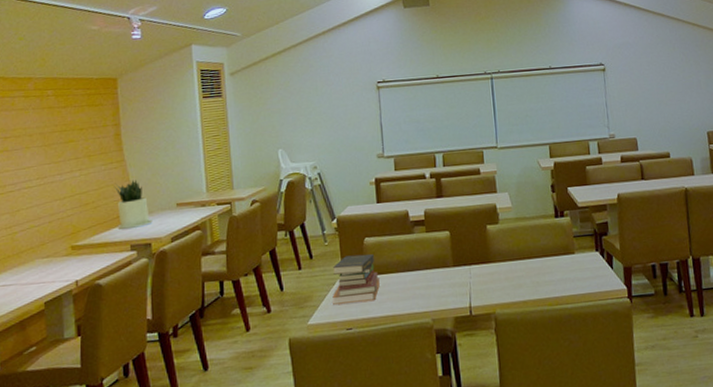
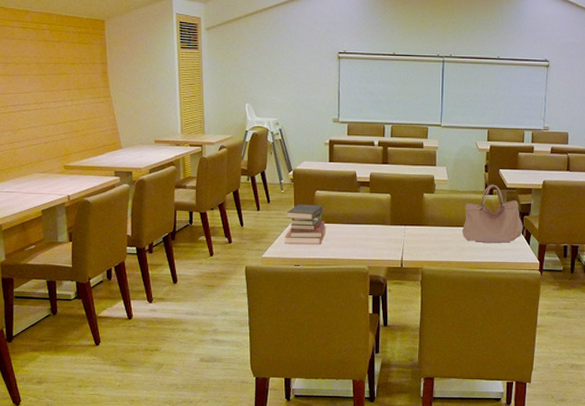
planter: present [113,180,153,230] -> none [100,115,134,158]
handbag: none [535,205,604,274] -> present [462,184,524,243]

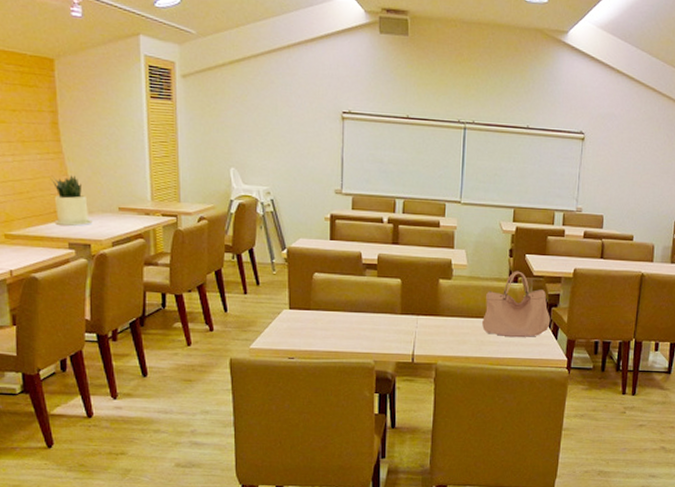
planter: none [100,115,134,158] -> present [50,175,93,227]
books: present [285,204,326,245] -> none [277,288,325,336]

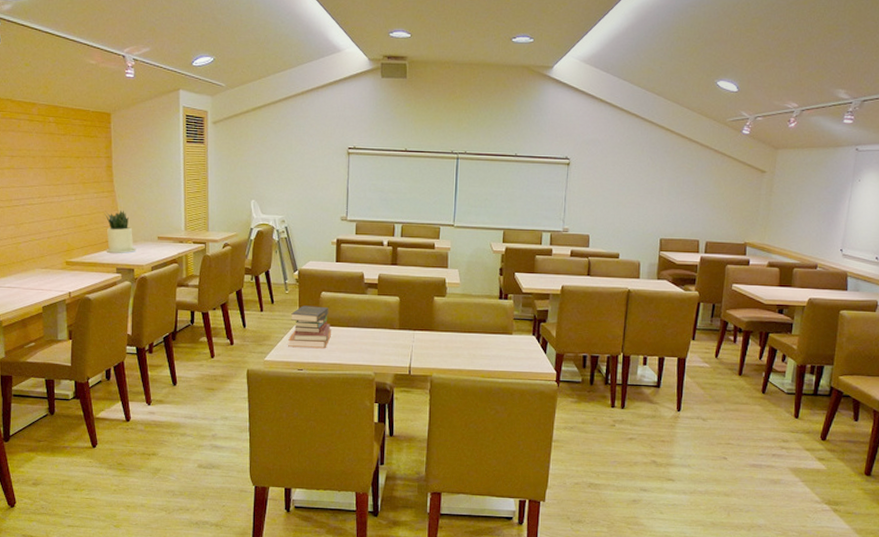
books: none [277,288,325,336] -> present [288,305,331,349]
handbag: present [482,271,551,337] -> none [474,288,540,351]

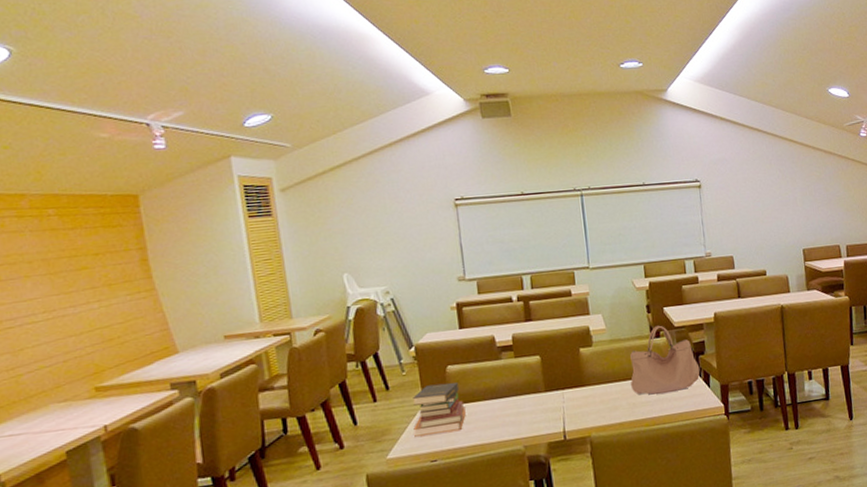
planter: present [104,210,136,254] -> none [143,310,196,368]
handbag: none [474,288,540,351] -> present [630,325,700,395]

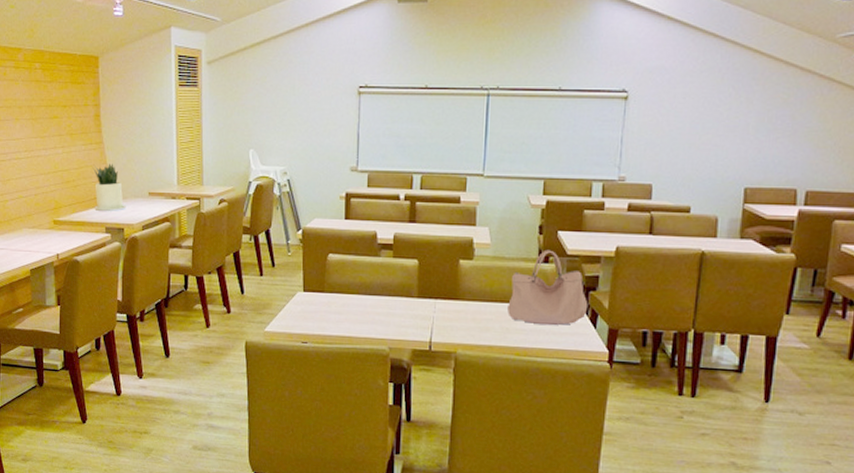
planter: none [143,310,196,368] -> present [92,163,126,212]
books: present [413,382,466,438] -> none [291,269,339,319]

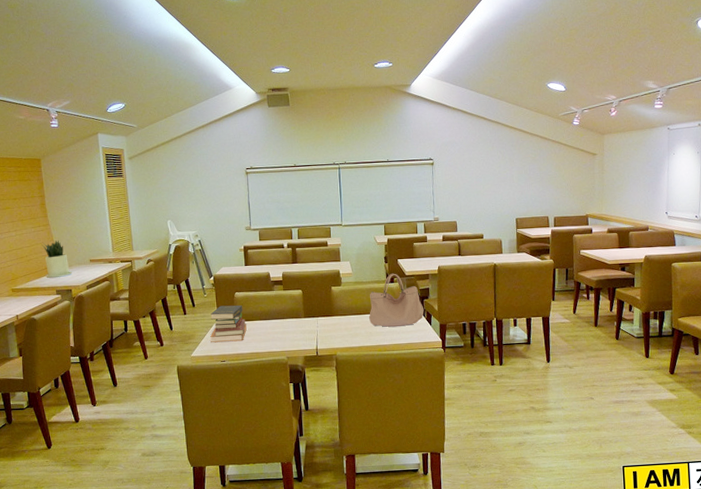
books: none [291,269,339,319] -> present [210,305,247,343]

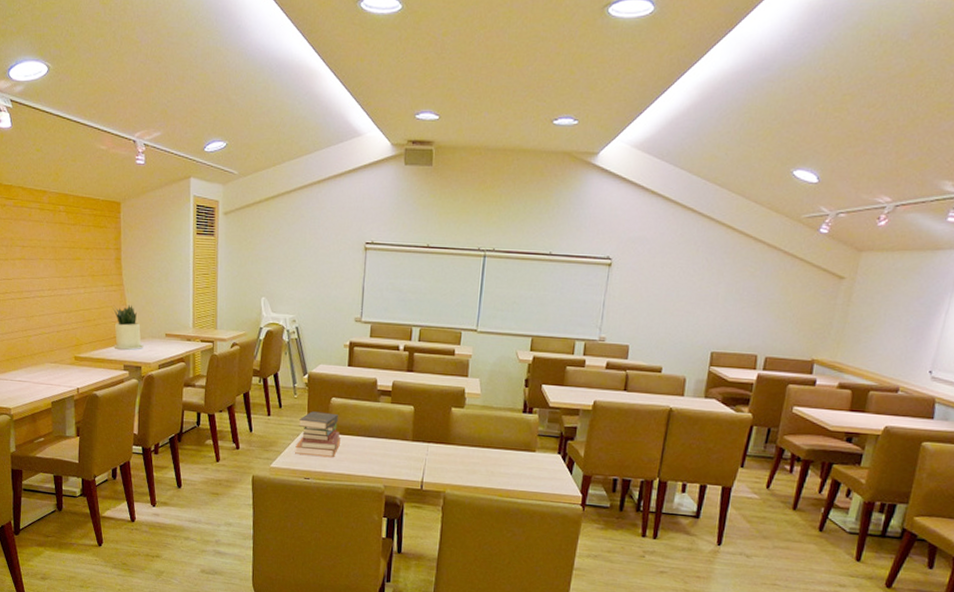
handbag: present [369,273,424,327] -> none [493,401,566,471]

